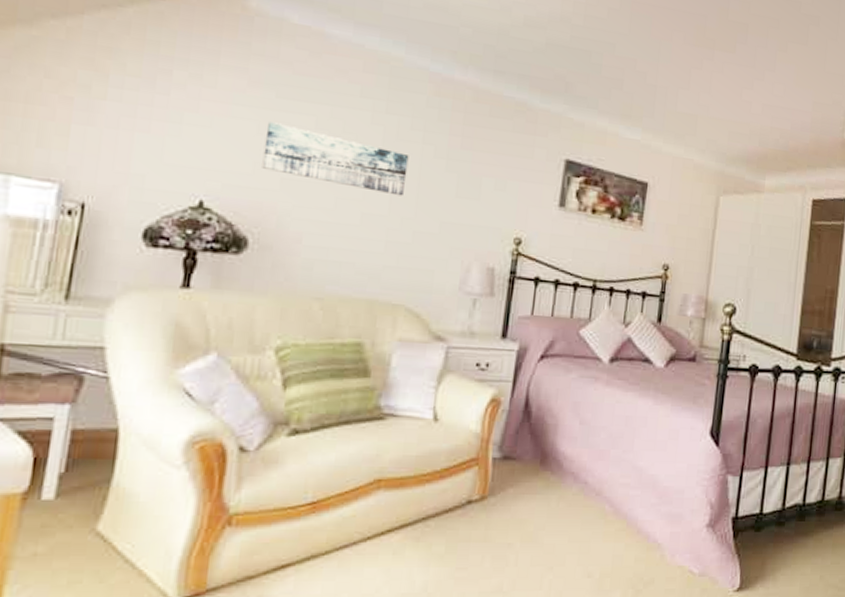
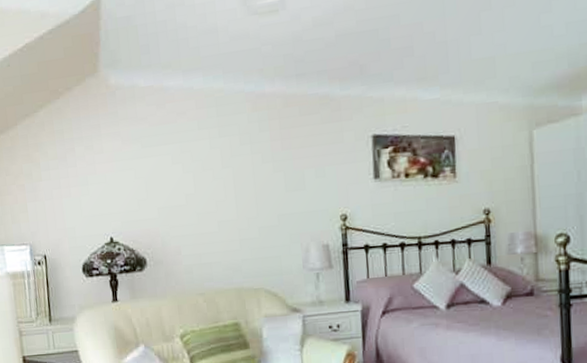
wall art: present [262,122,409,196] -> none [140,166,246,205]

